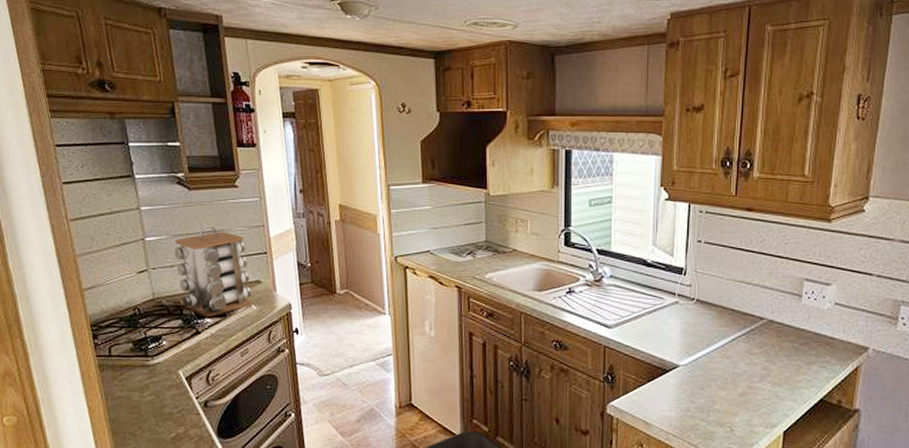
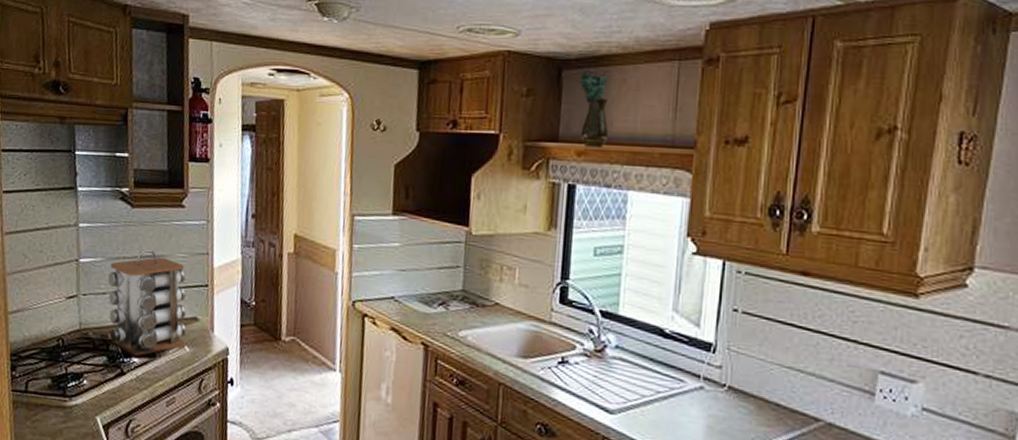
vase: none [568,53,596,119] -> present [578,68,609,148]

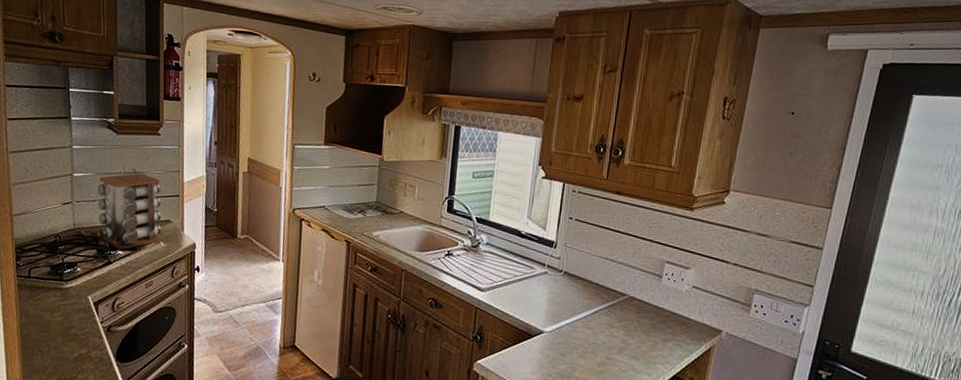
vase: present [578,68,609,148] -> none [464,40,486,100]

